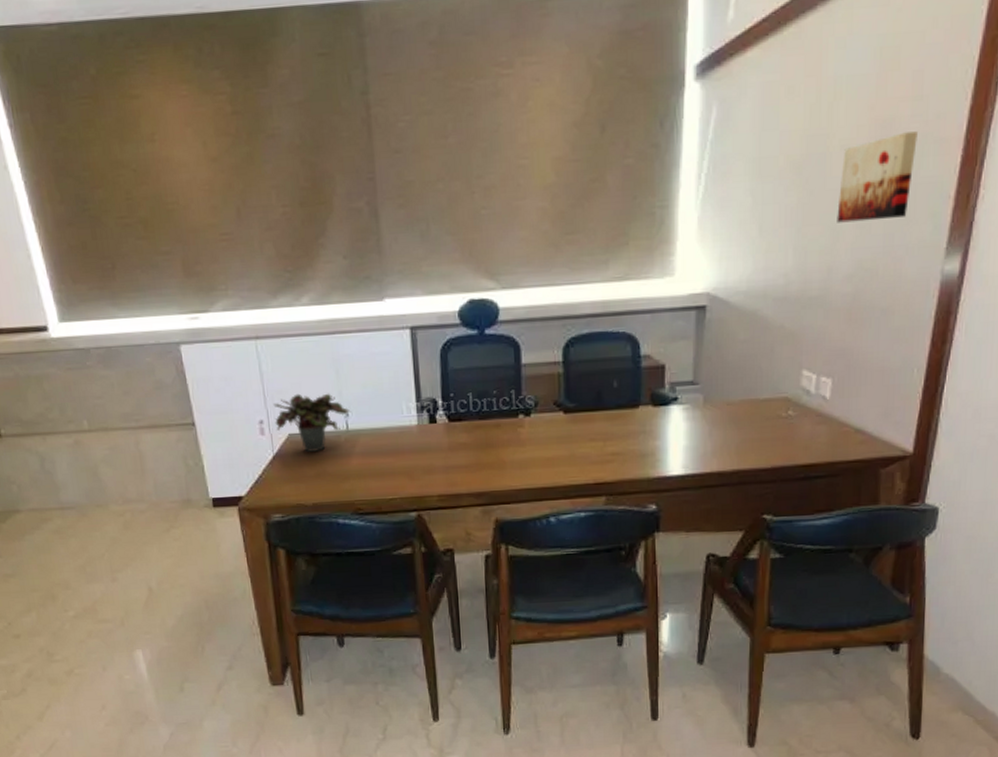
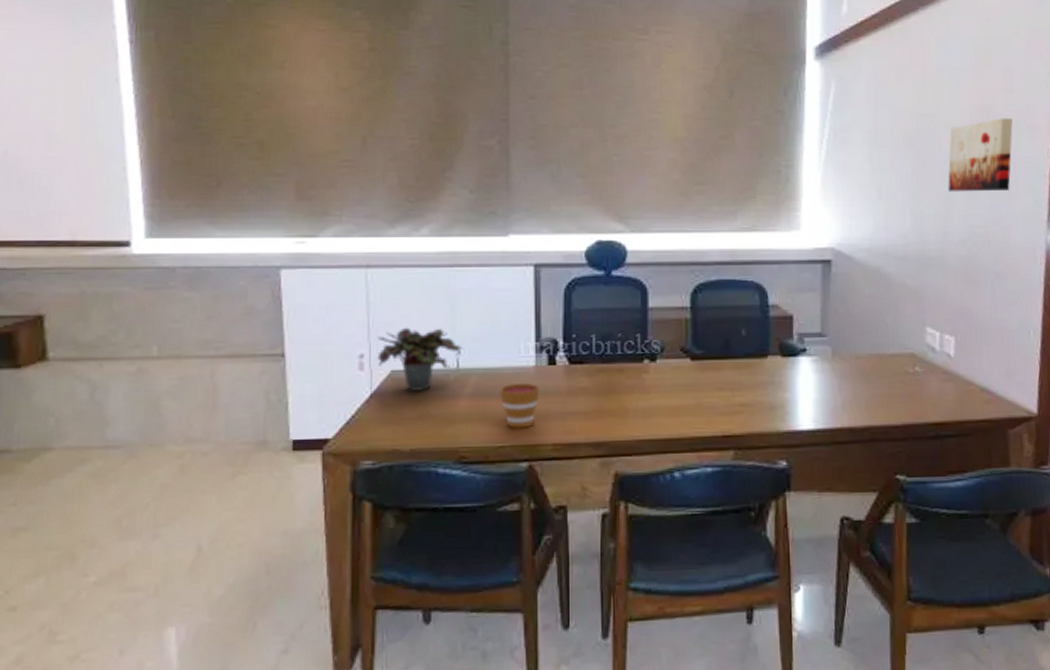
cup: none [387,441,424,483] -> present [500,384,540,429]

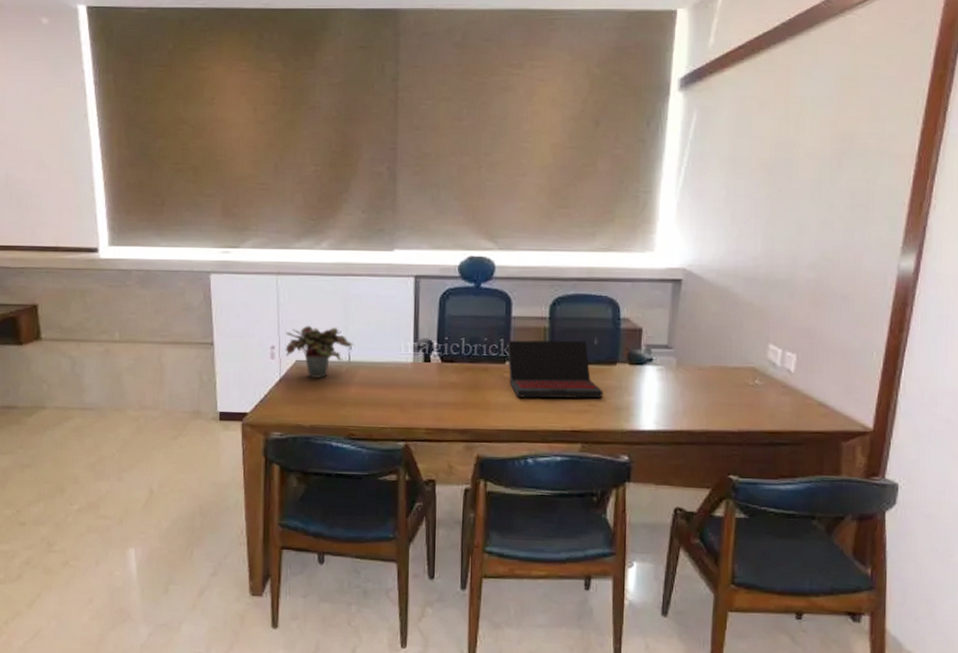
cup: present [500,384,540,429] -> none [383,376,416,414]
laptop: none [644,332,755,401] -> present [507,340,603,399]
wall art: present [948,118,1013,192] -> none [802,147,875,219]

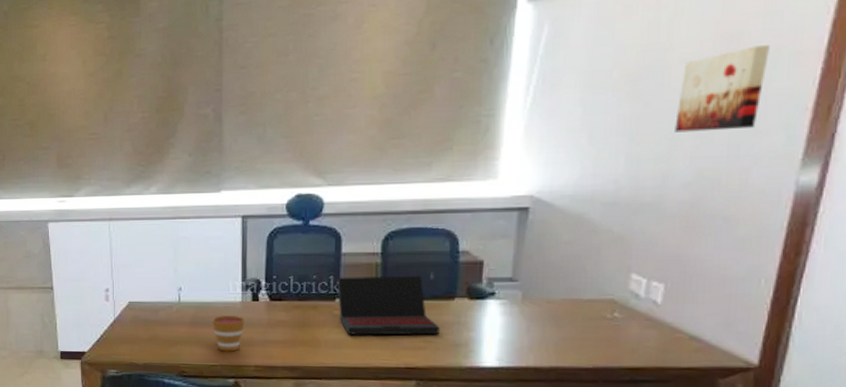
potted plant: present [285,325,354,378] -> none [118,268,184,318]
cup: none [383,376,416,414] -> present [212,316,245,352]
wall art: none [802,147,875,219] -> present [674,45,770,133]

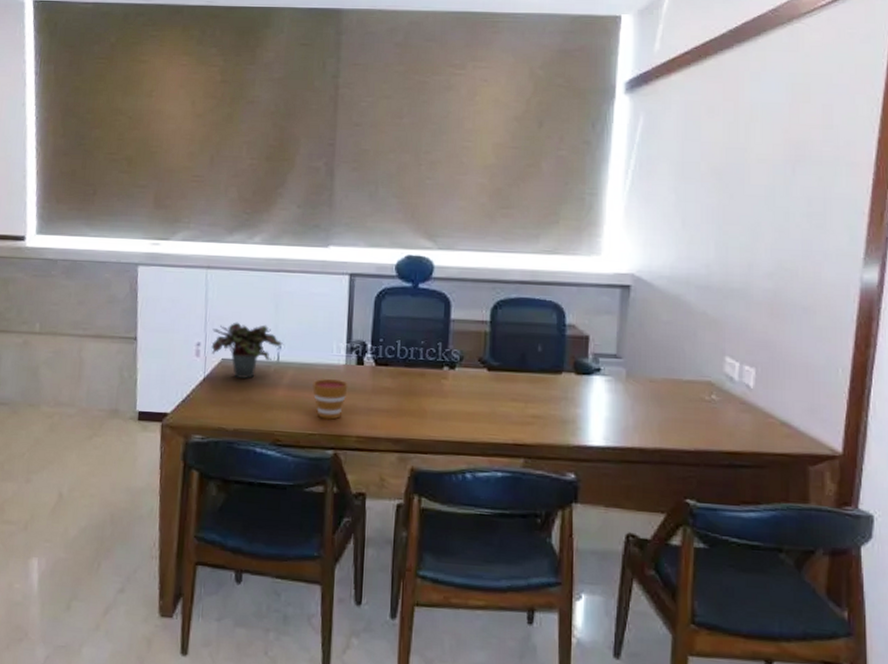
potted plant: none [118,268,184,318] -> present [211,322,284,379]
laptop: present [337,275,440,335] -> none [445,344,548,410]
wall art: present [674,45,770,133] -> none [756,154,830,227]

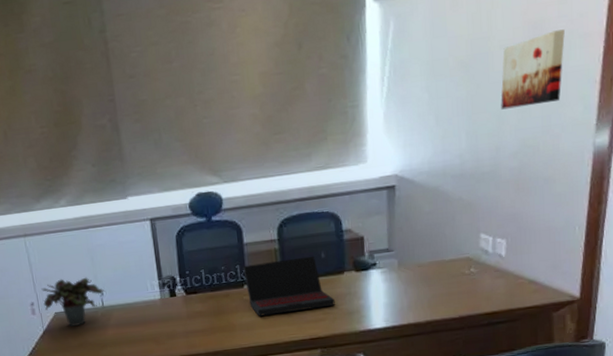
cup: present [312,379,348,420] -> none [136,312,167,347]
laptop: none [445,344,548,410] -> present [243,256,335,317]
wall art: none [756,154,830,227] -> present [501,29,565,110]

